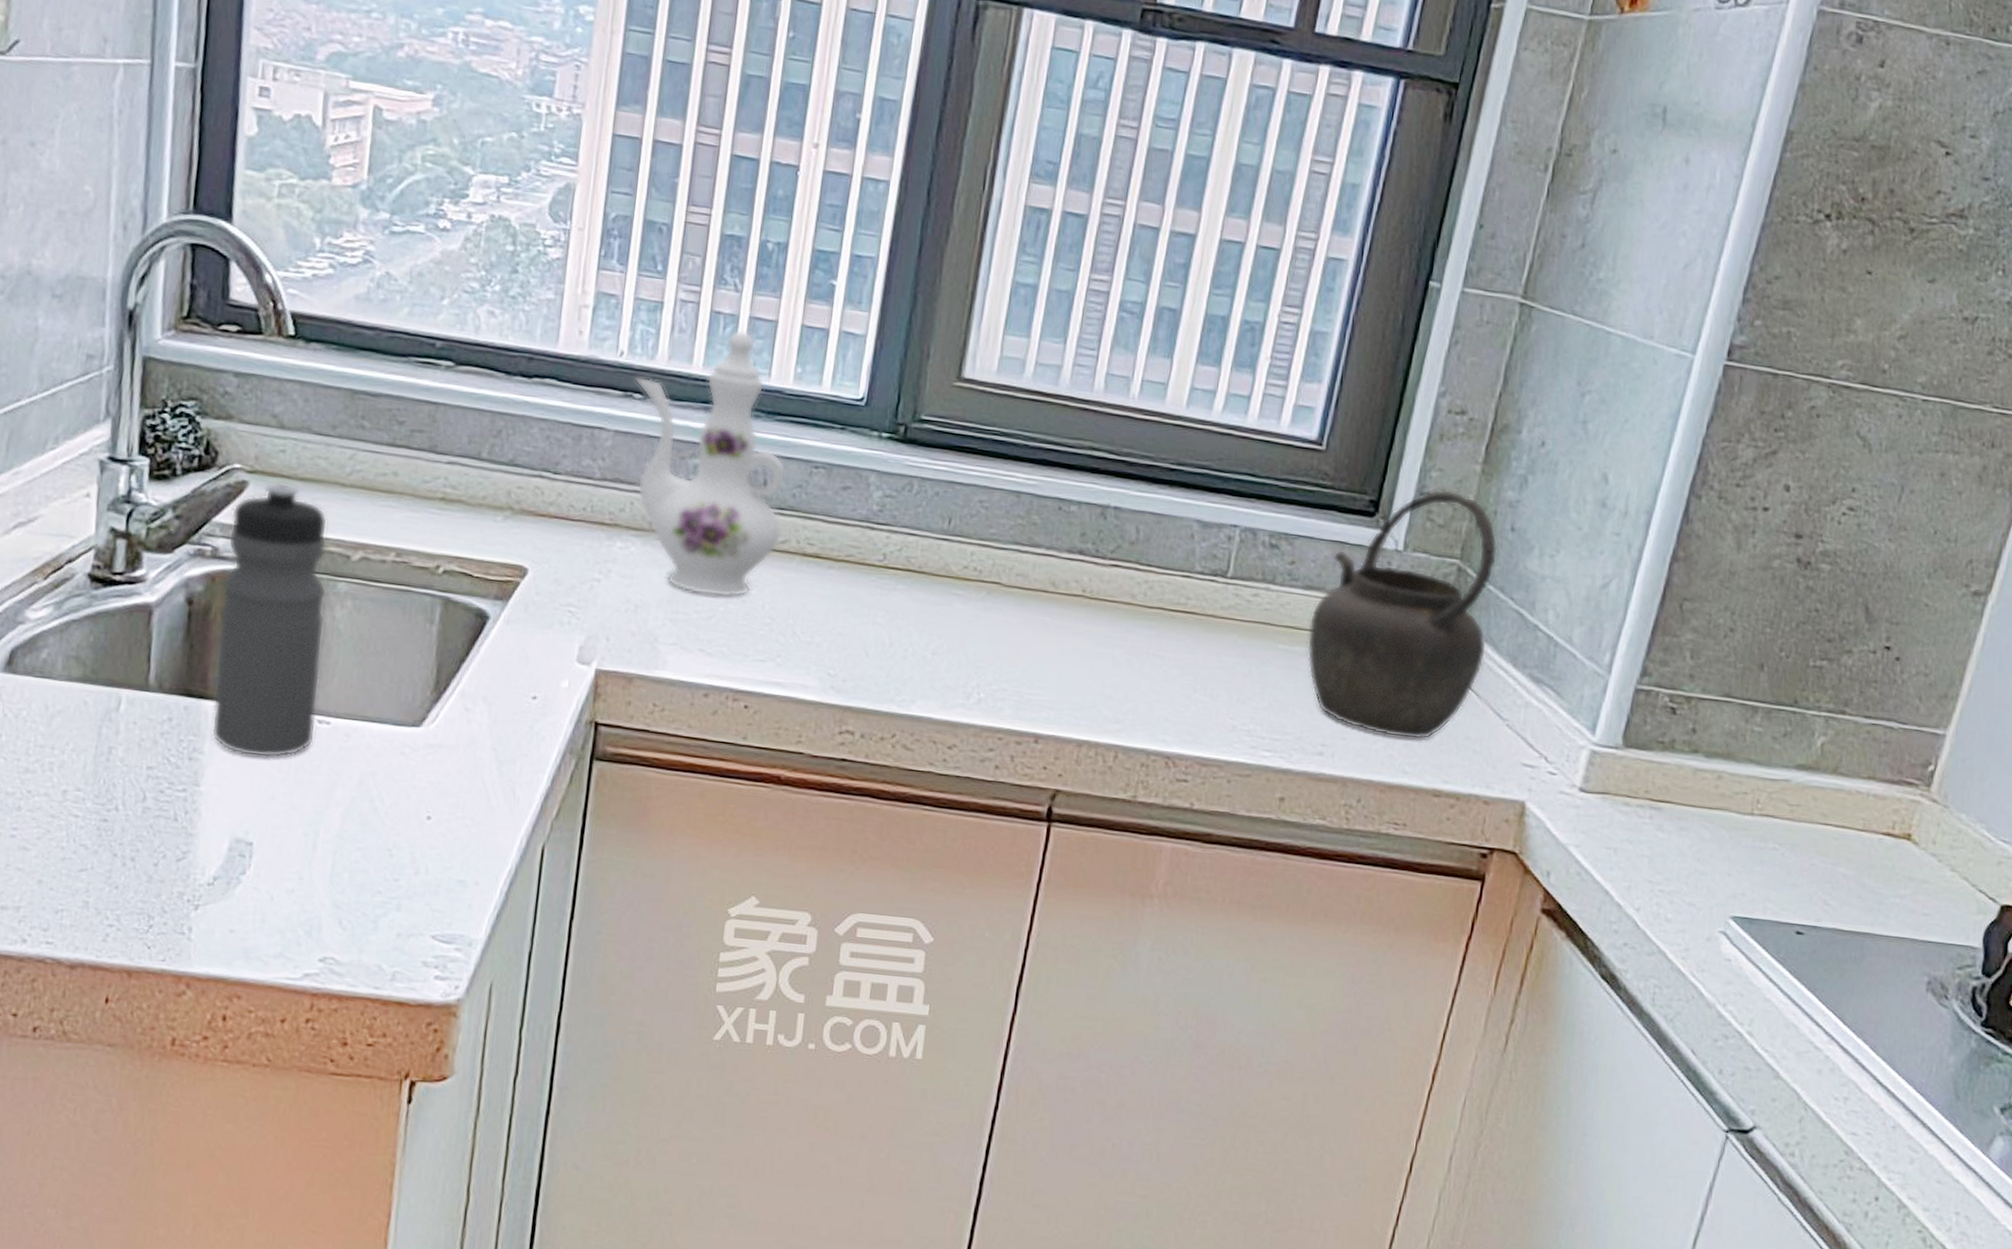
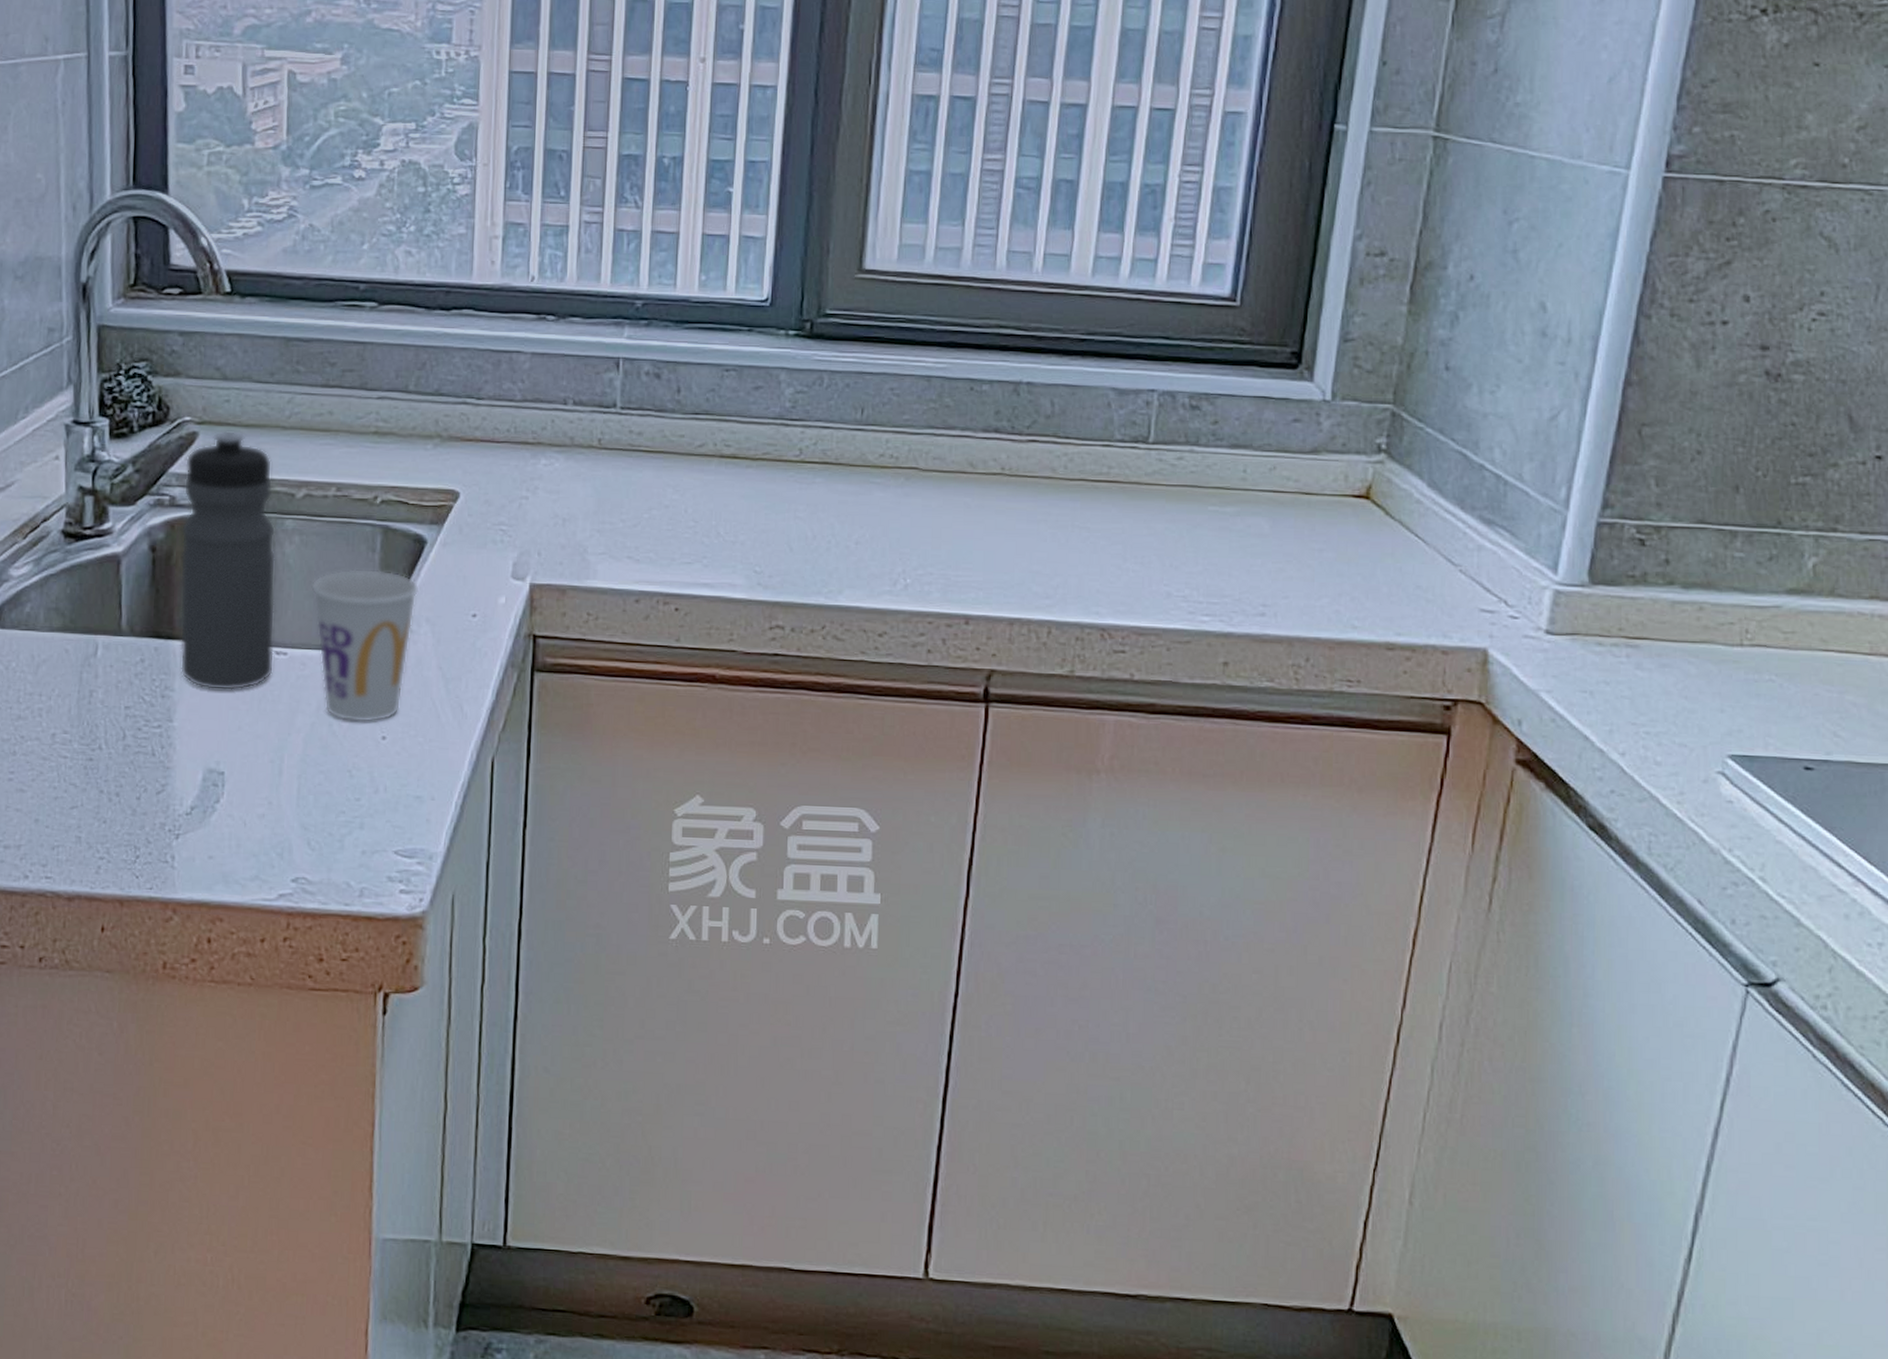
cup: none [361,639,478,801] -> present [311,568,419,723]
ewer: present [635,330,786,598] -> none [547,245,699,504]
kettle: present [1306,489,1498,740] -> none [1238,334,1433,593]

